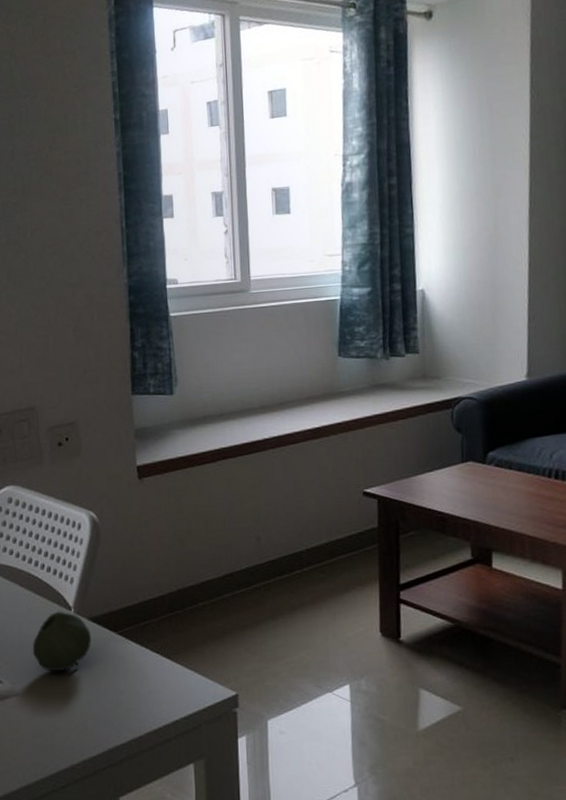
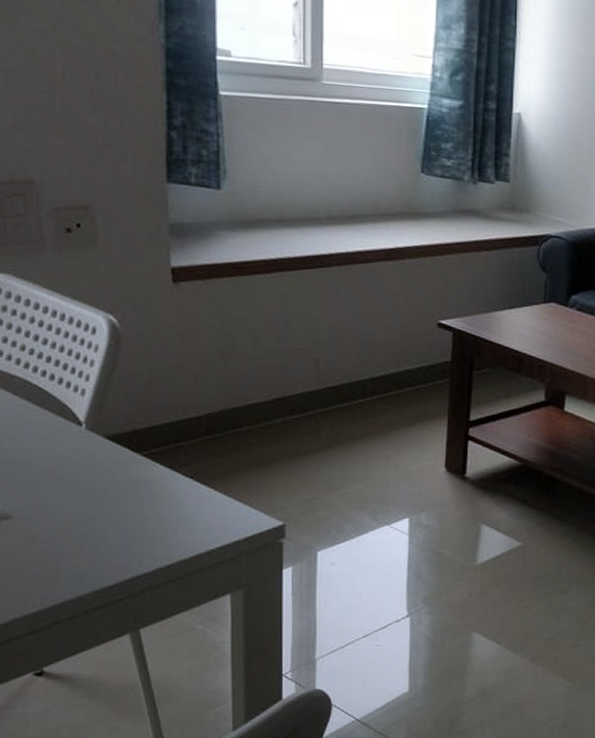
fruit: present [32,611,92,672] -> none [29,426,109,494]

